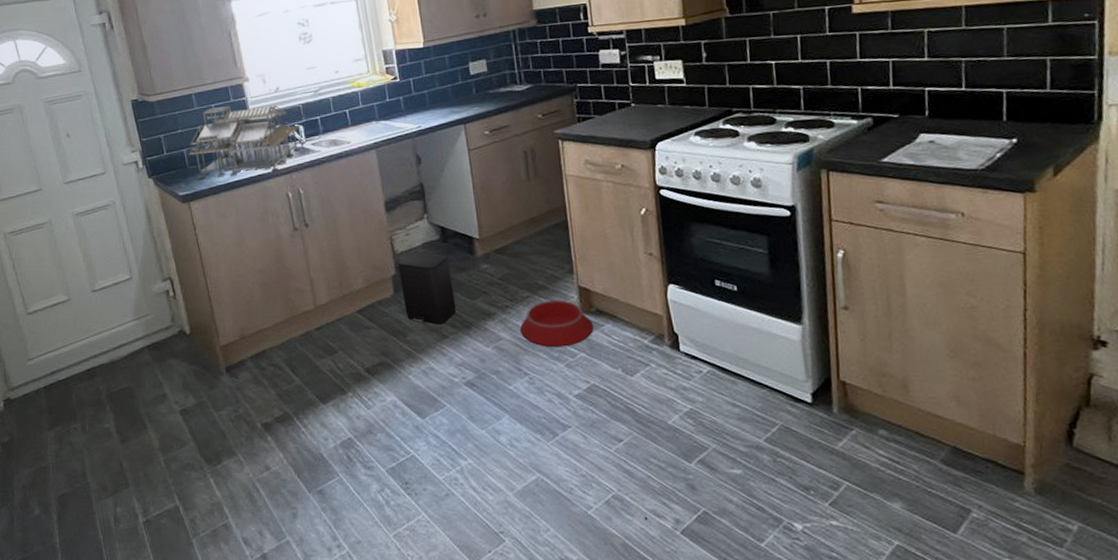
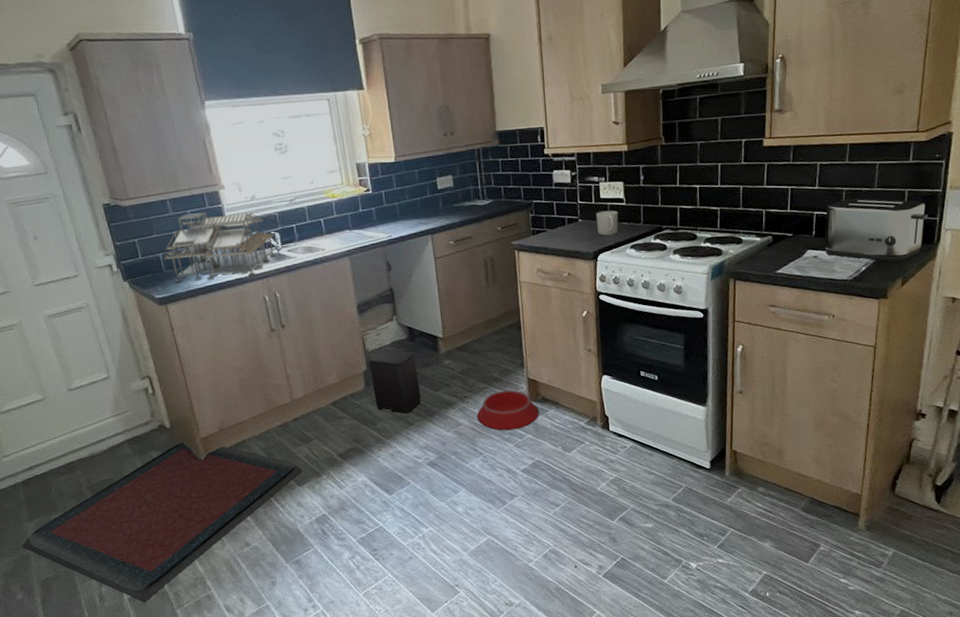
doormat: none [40,349,327,527] -> present [21,442,303,602]
mug: none [651,93,679,122] -> present [595,210,619,236]
toaster: none [940,69,1082,148] -> present [824,198,928,263]

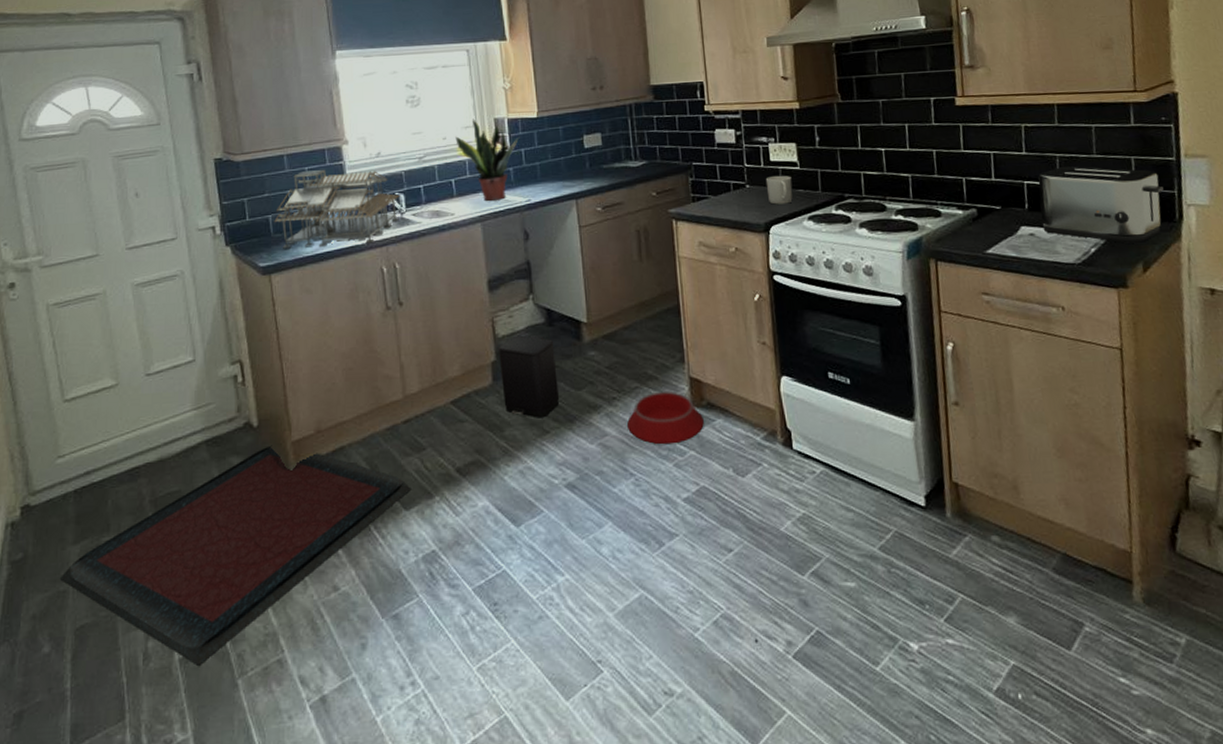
potted plant: none [322,164,380,237] -> present [455,118,520,201]

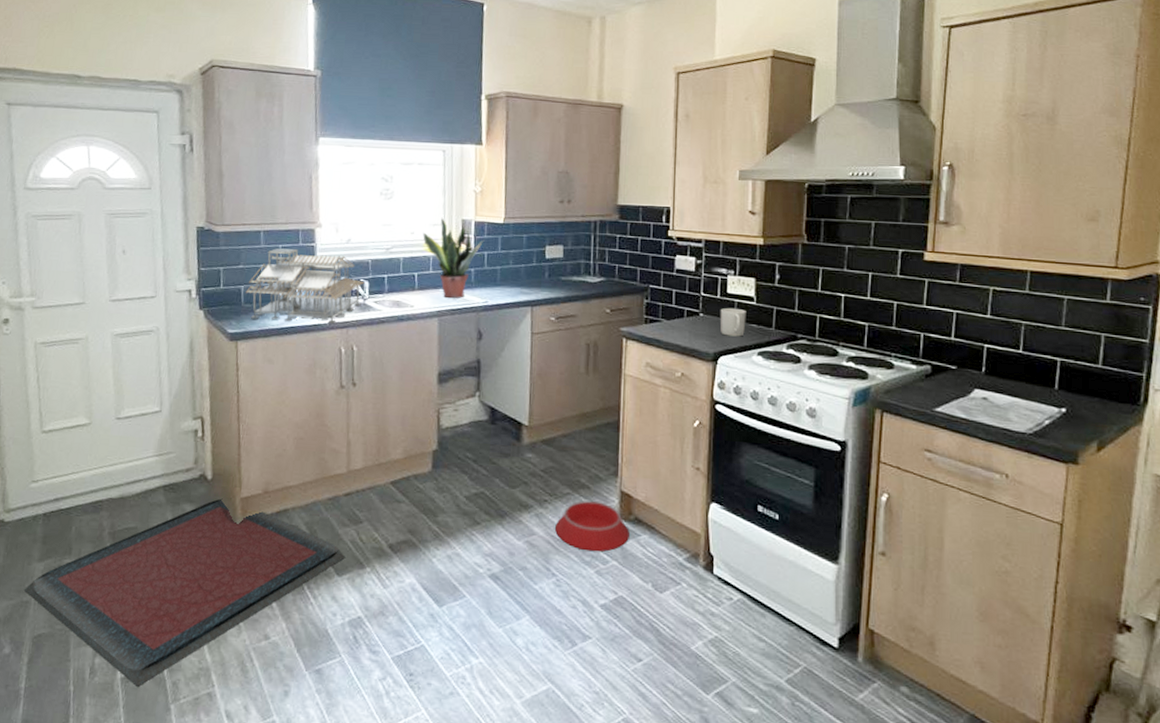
pedal bin: present [497,334,560,418] -> none [440,428,494,510]
toaster: present [1038,166,1164,245] -> none [997,335,1131,422]

